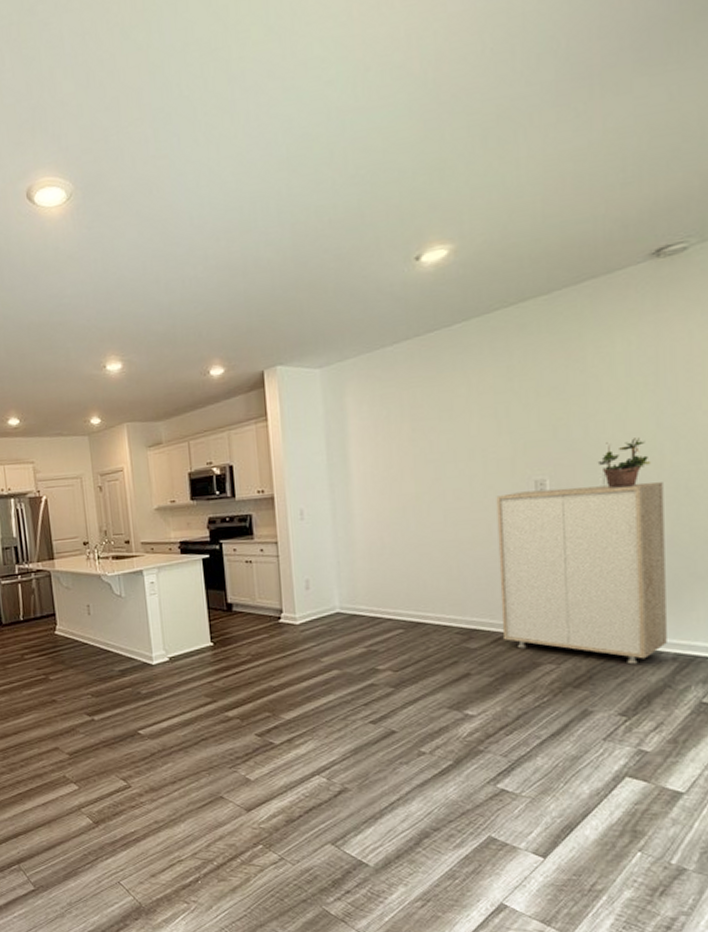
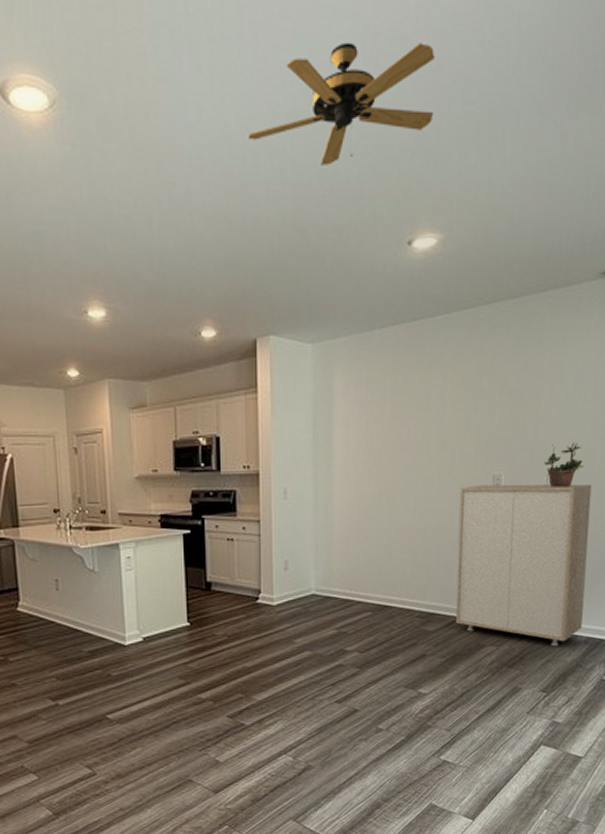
ceiling fan: none [244,68,435,202] -> present [247,42,436,166]

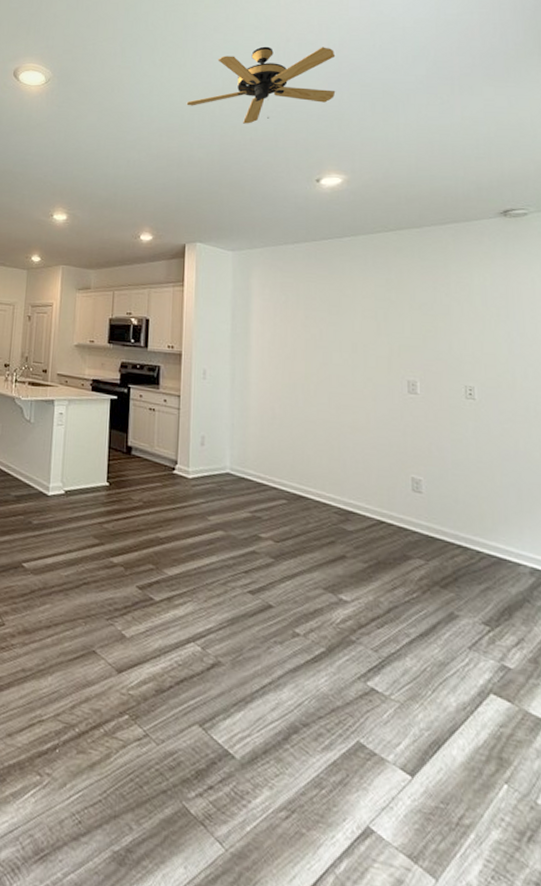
storage cabinet: present [455,484,592,647] -> none [374,388,524,573]
potted plant: present [544,443,585,488] -> none [460,358,505,401]

